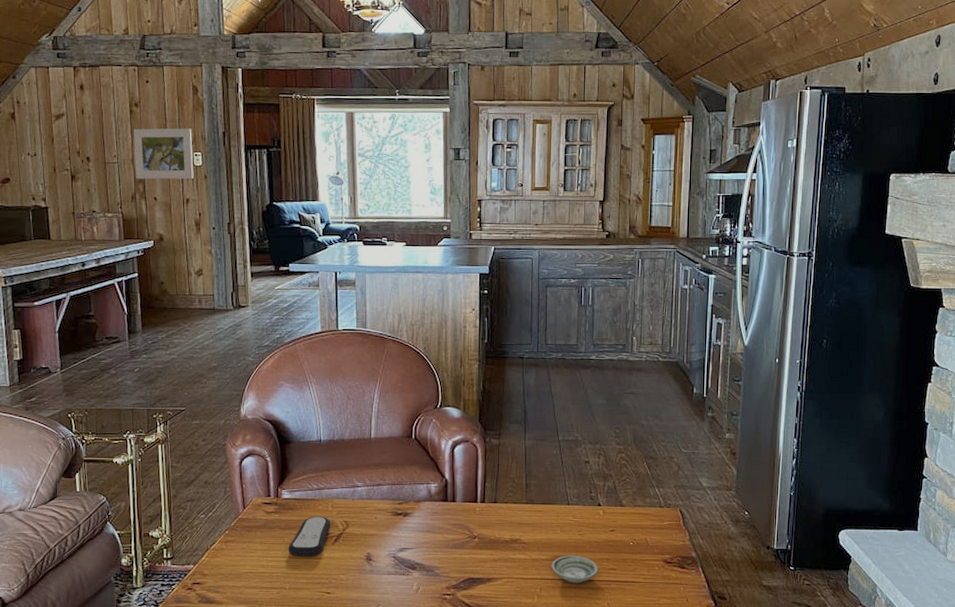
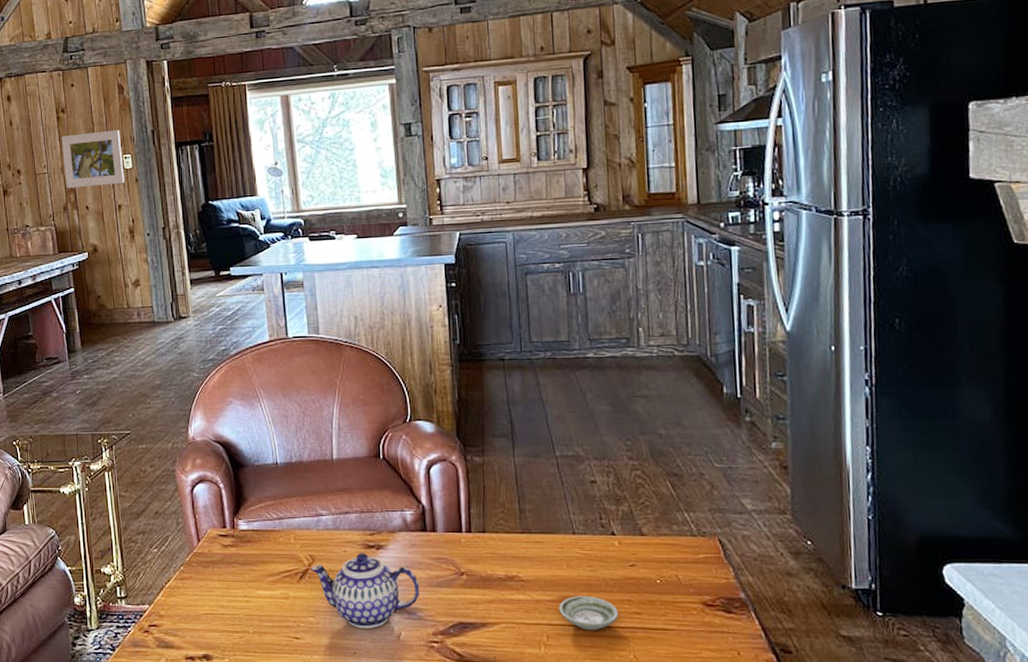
remote control: present [288,516,331,557] -> none [249,549,295,597]
teapot: none [345,519,438,585] -> present [311,553,420,629]

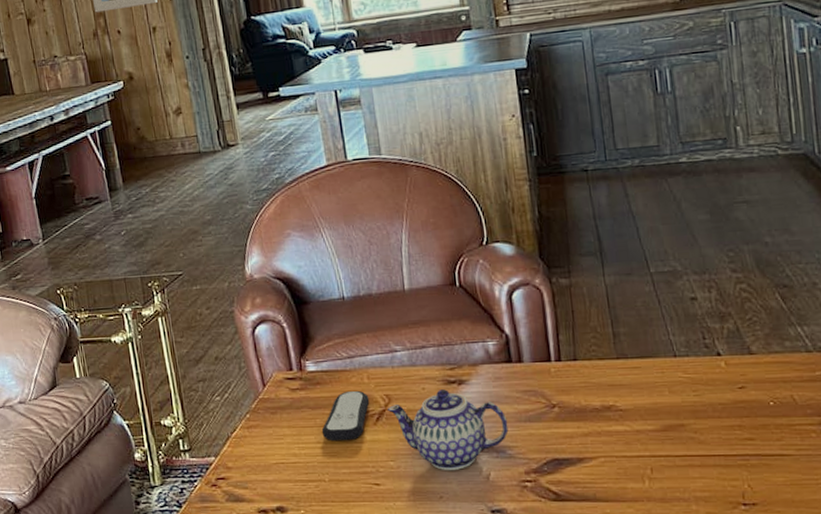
remote control: none [249,549,295,597] -> present [321,390,370,442]
saucer: present [559,596,619,631] -> none [662,423,729,461]

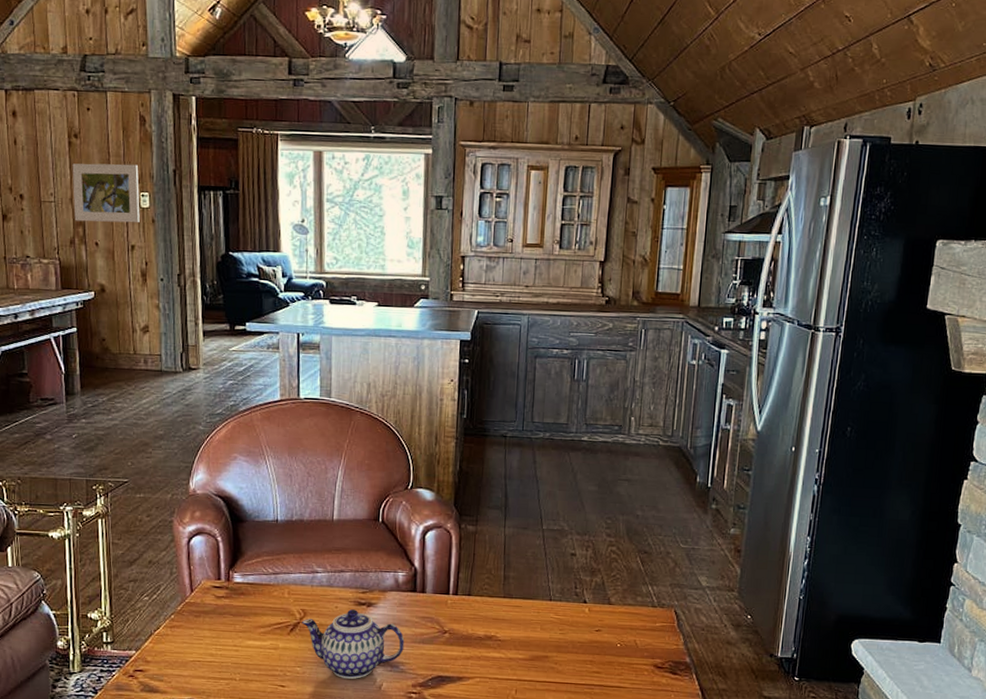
remote control: present [321,390,370,442] -> none [239,603,287,647]

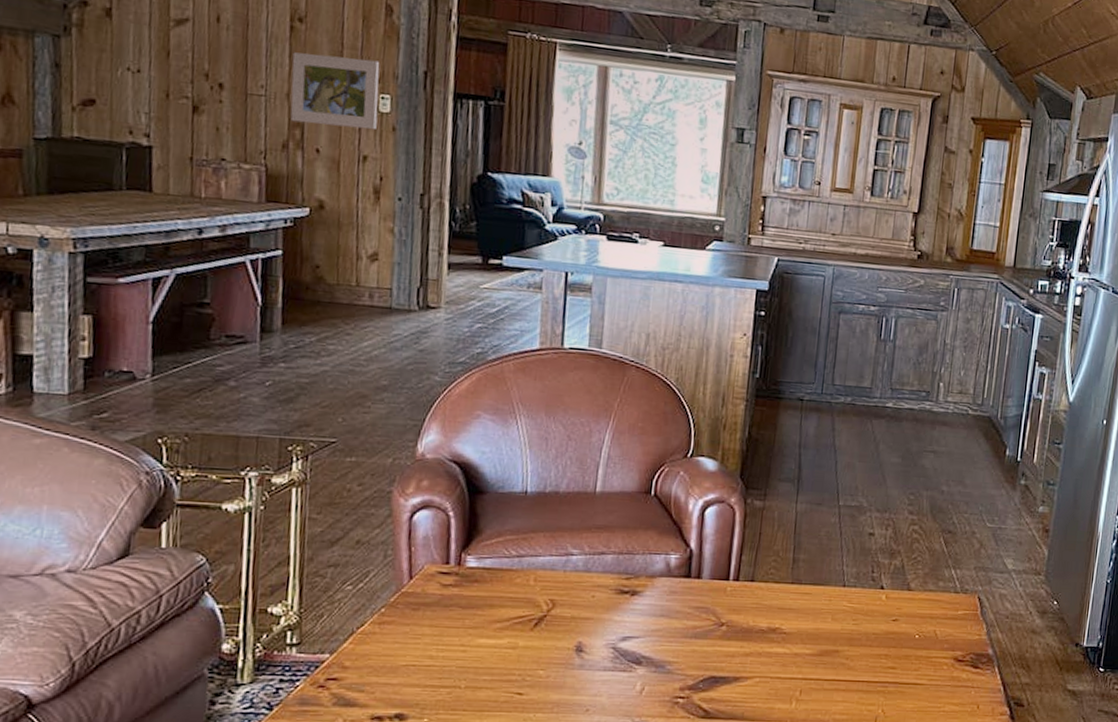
teapot: present [302,609,405,680] -> none [549,599,674,684]

